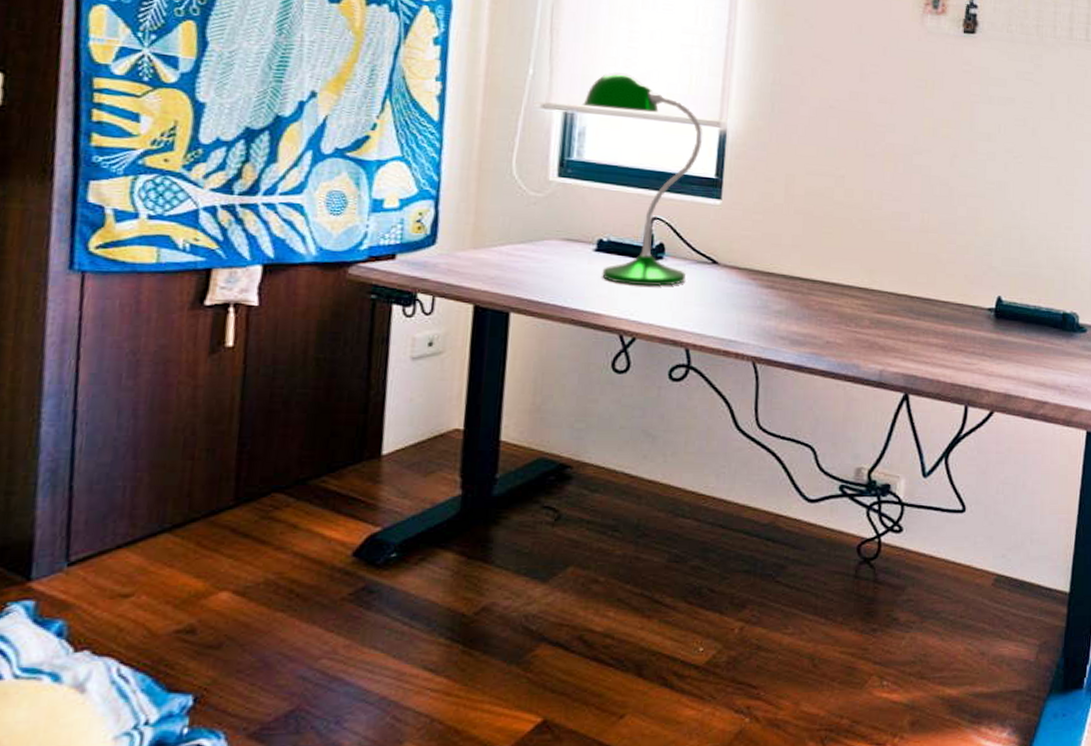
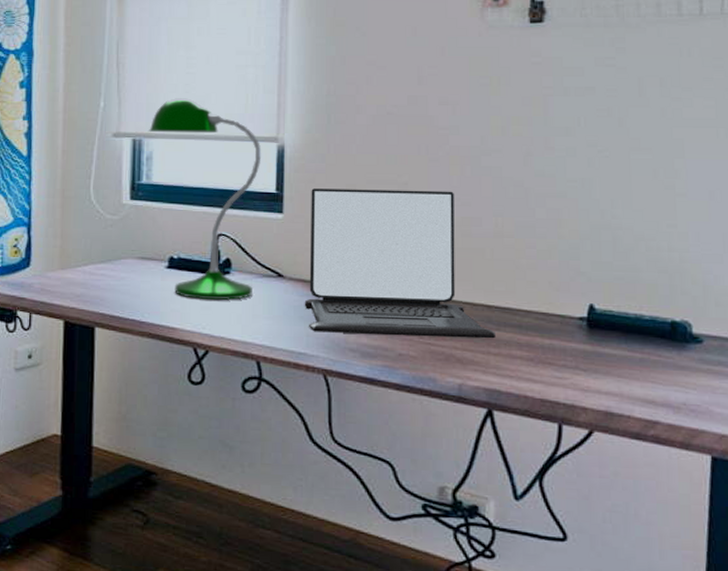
laptop: none [737,176,916,328] -> present [304,188,495,339]

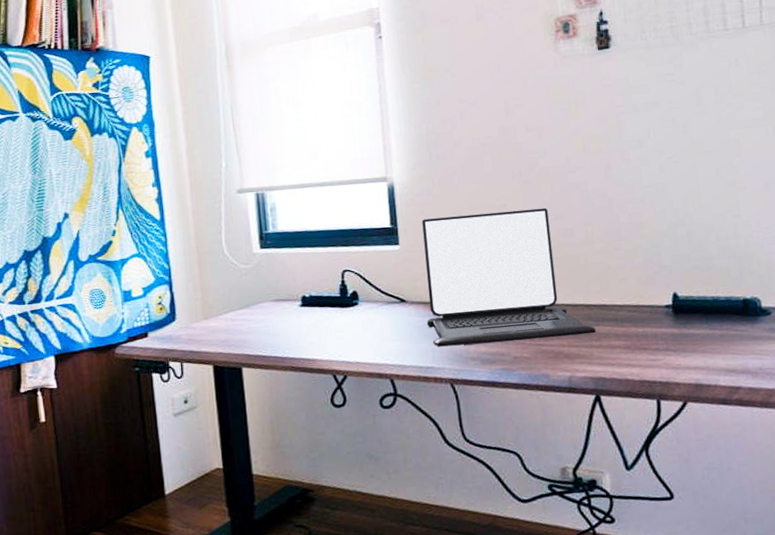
desk lamp: present [148,97,262,300] -> none [269,150,380,331]

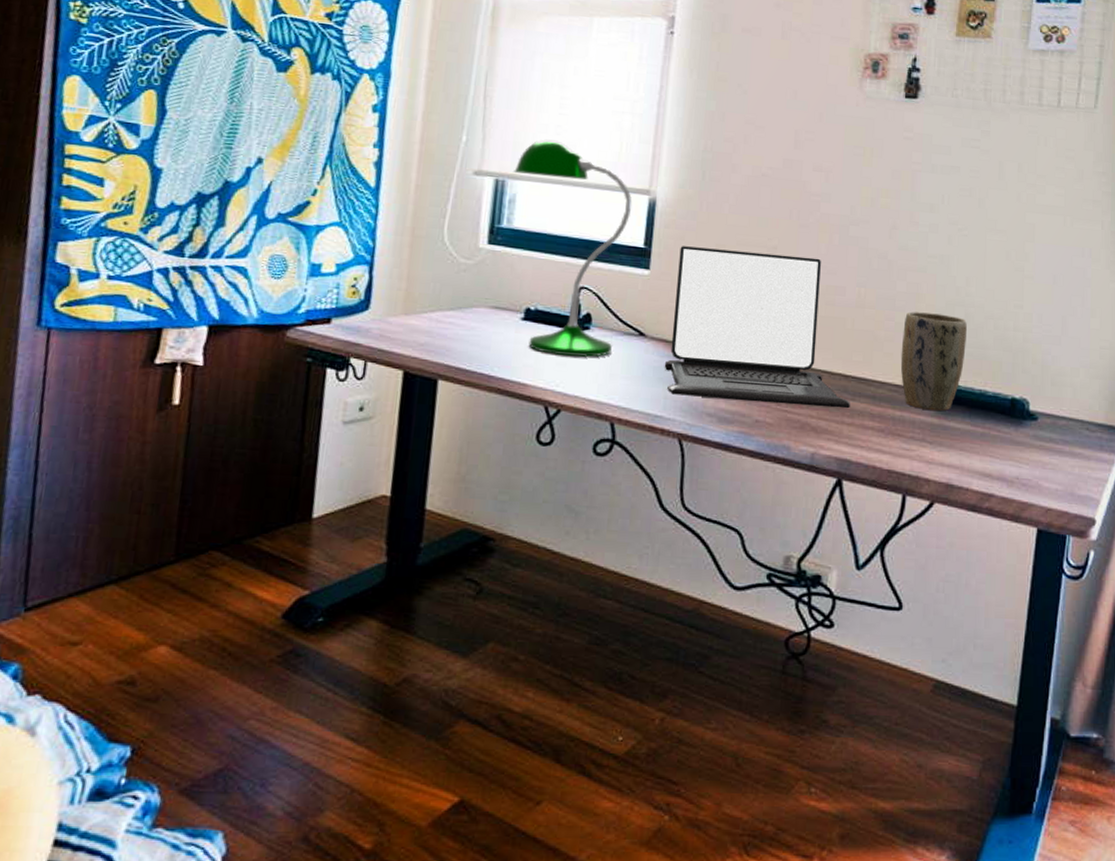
desk lamp: none [269,150,380,331] -> present [512,138,633,357]
plant pot: none [632,236,694,323] -> present [900,311,967,411]

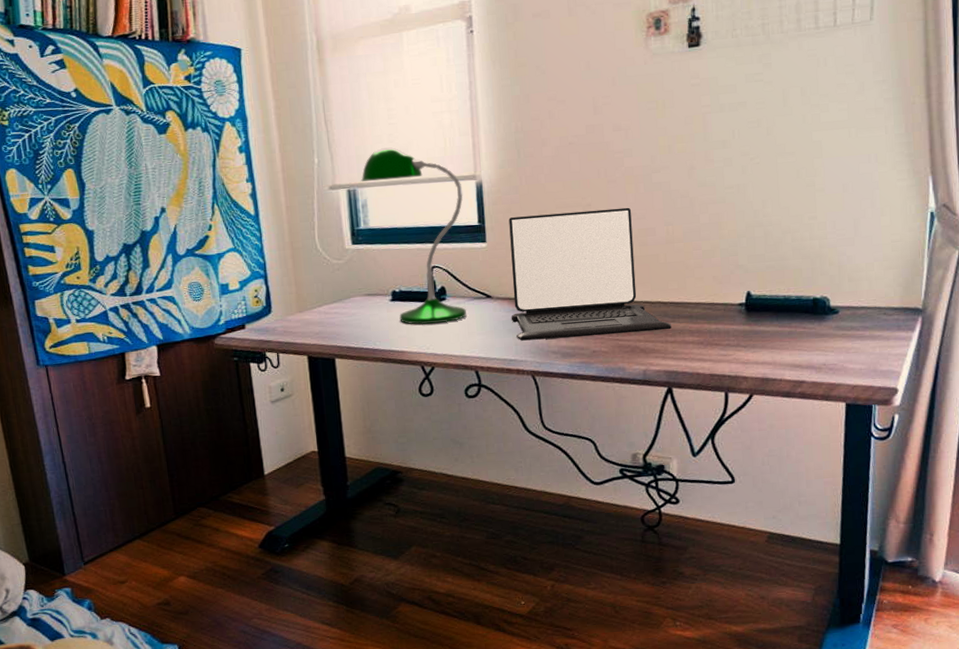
plant pot: present [900,311,967,411] -> none [710,236,768,320]

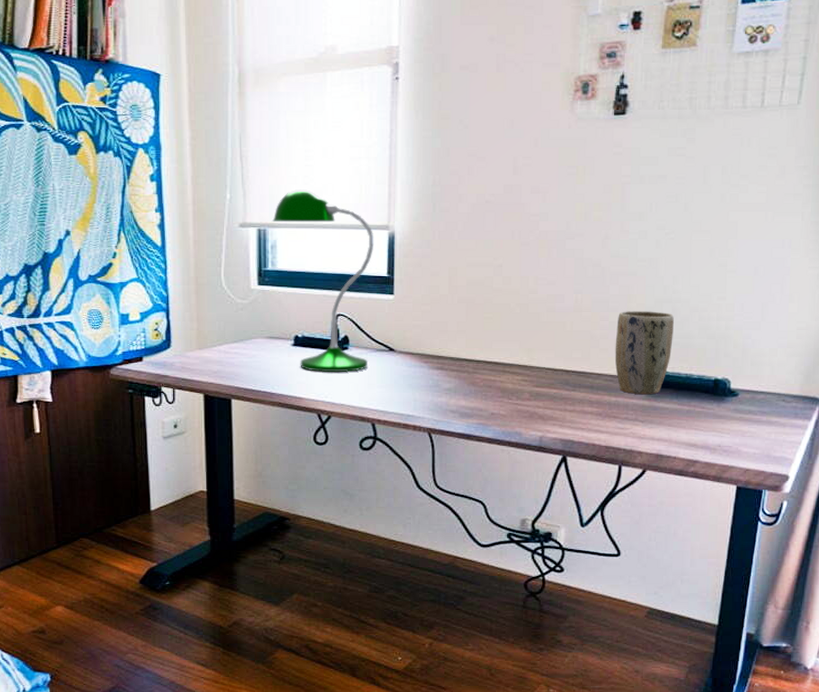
laptop: present [509,207,671,341] -> none [412,271,571,398]
plant pot: none [710,236,768,320] -> present [614,311,674,395]

